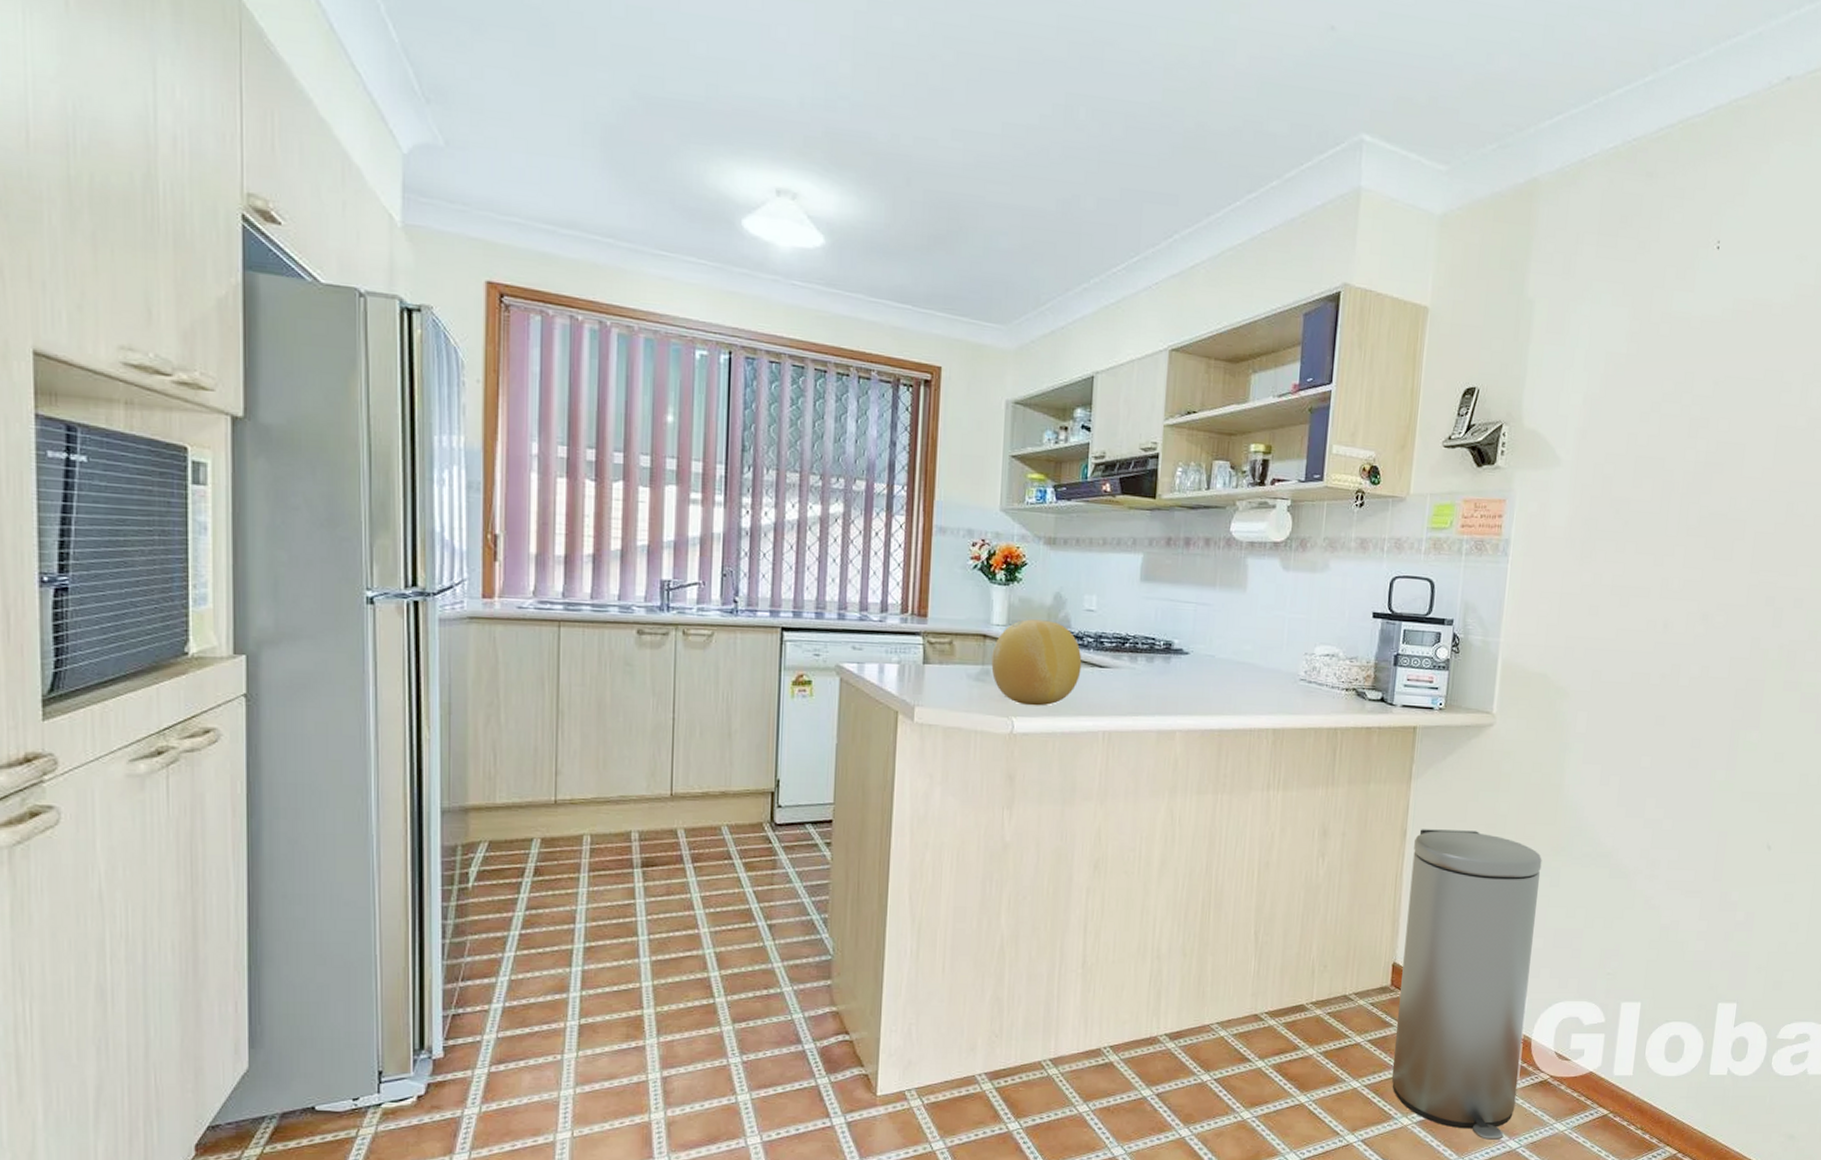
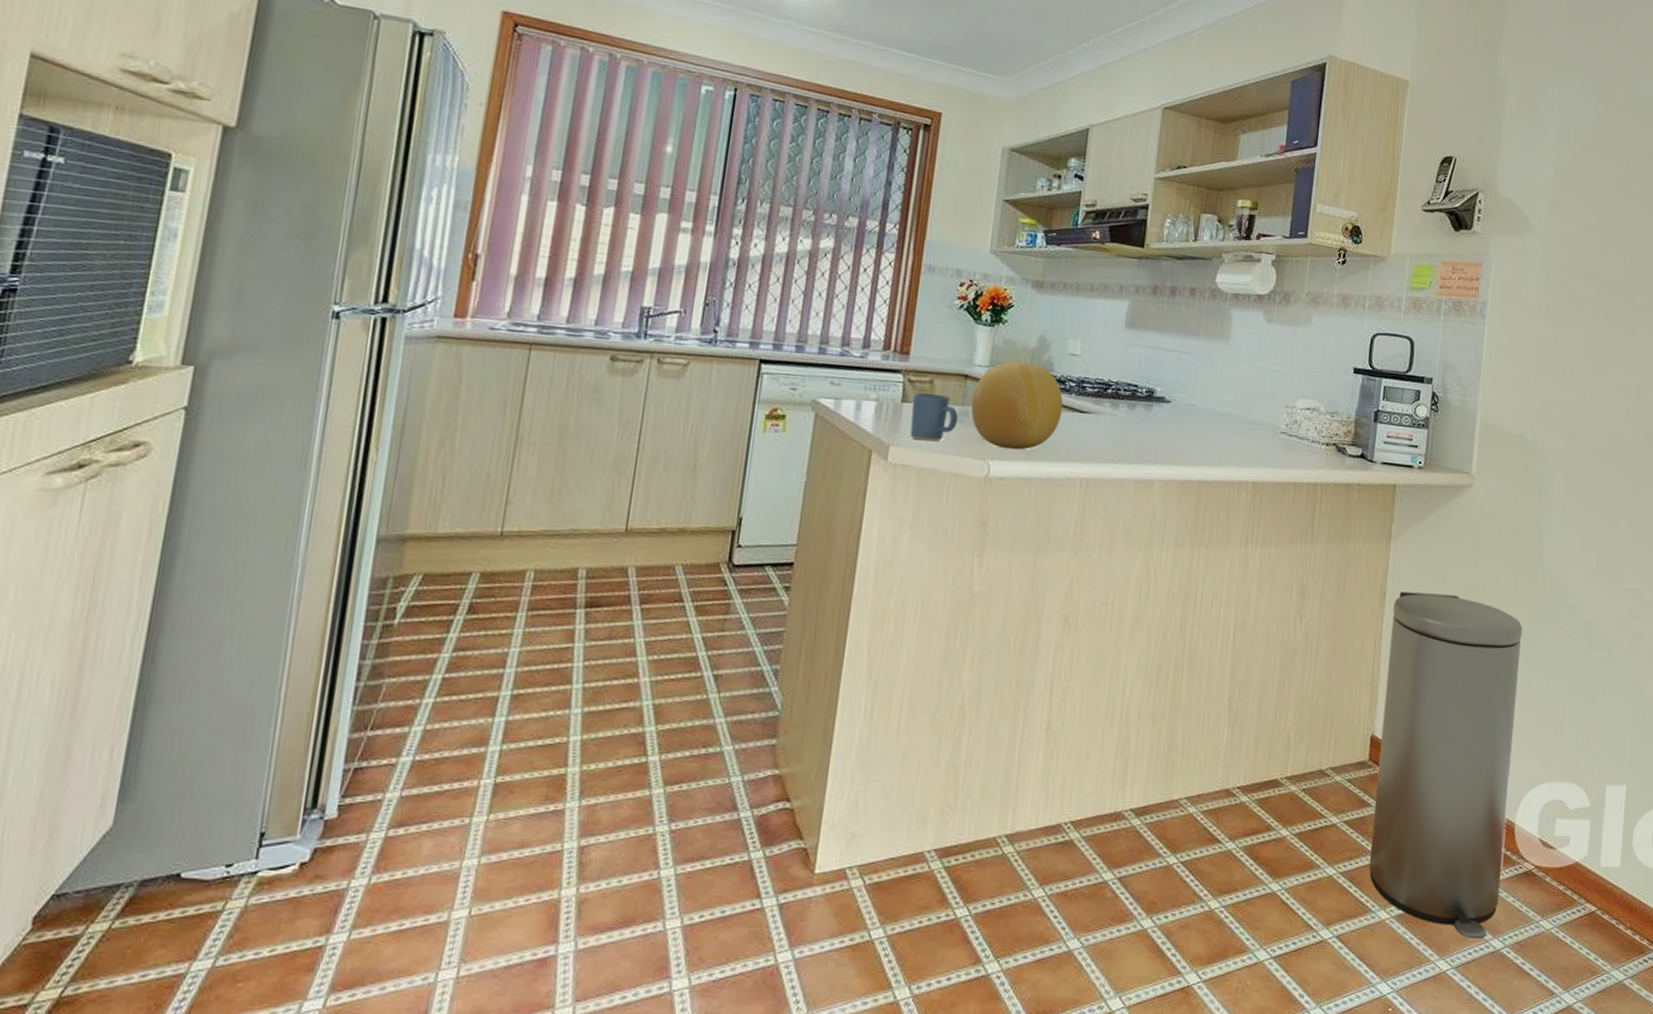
mug: none [933,653,979,701] -> present [909,392,958,442]

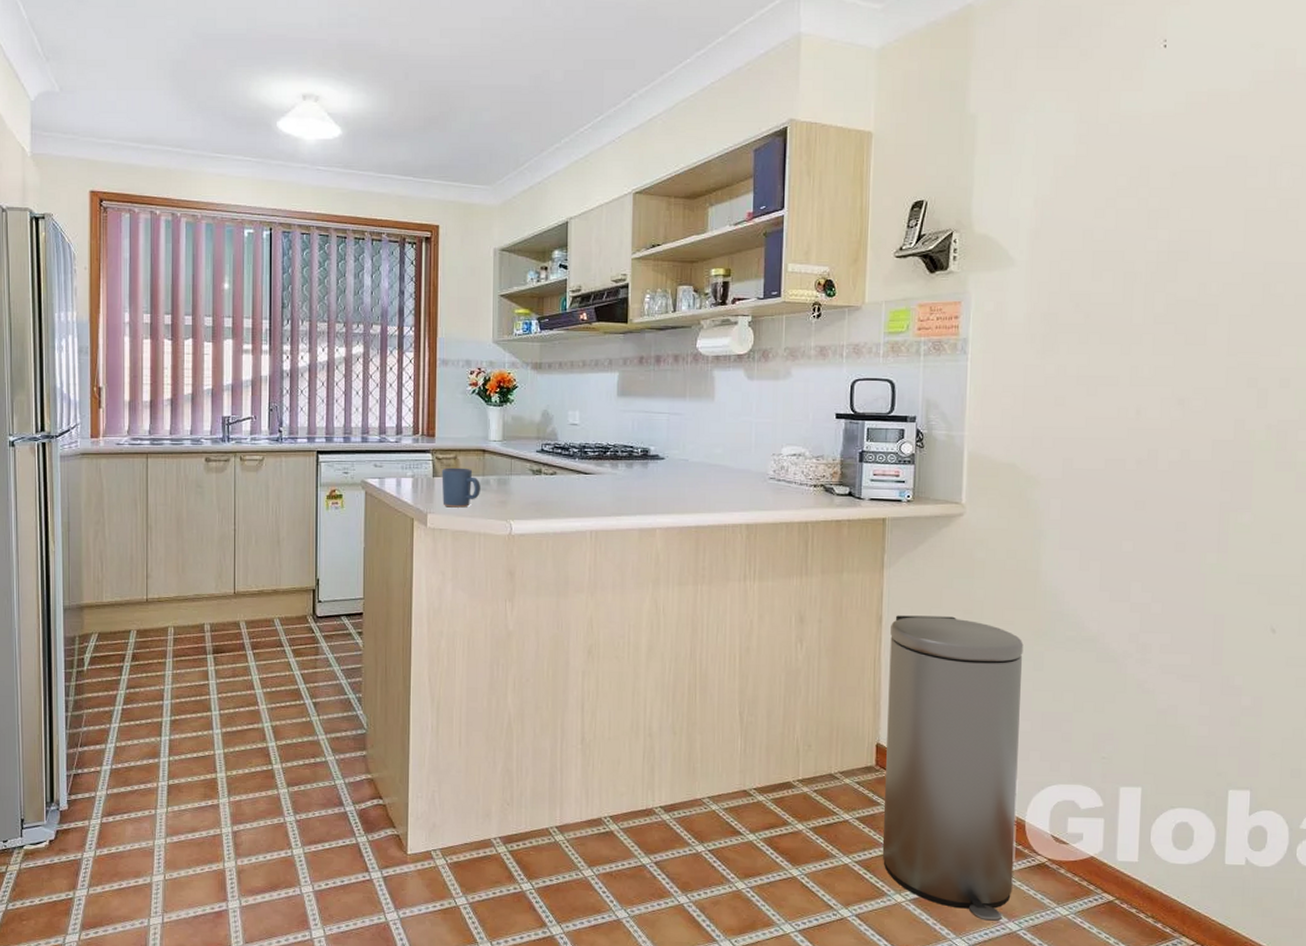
fruit: present [970,361,1063,450] -> none [490,435,569,510]

